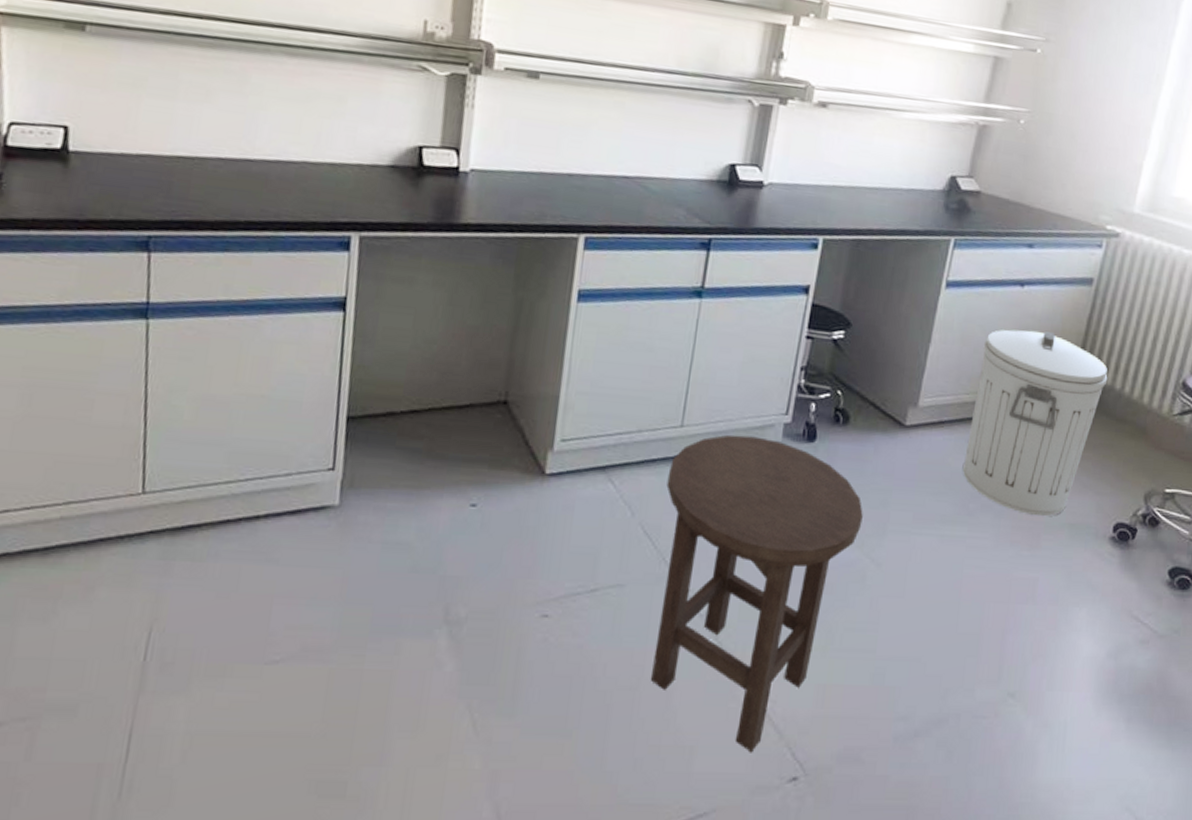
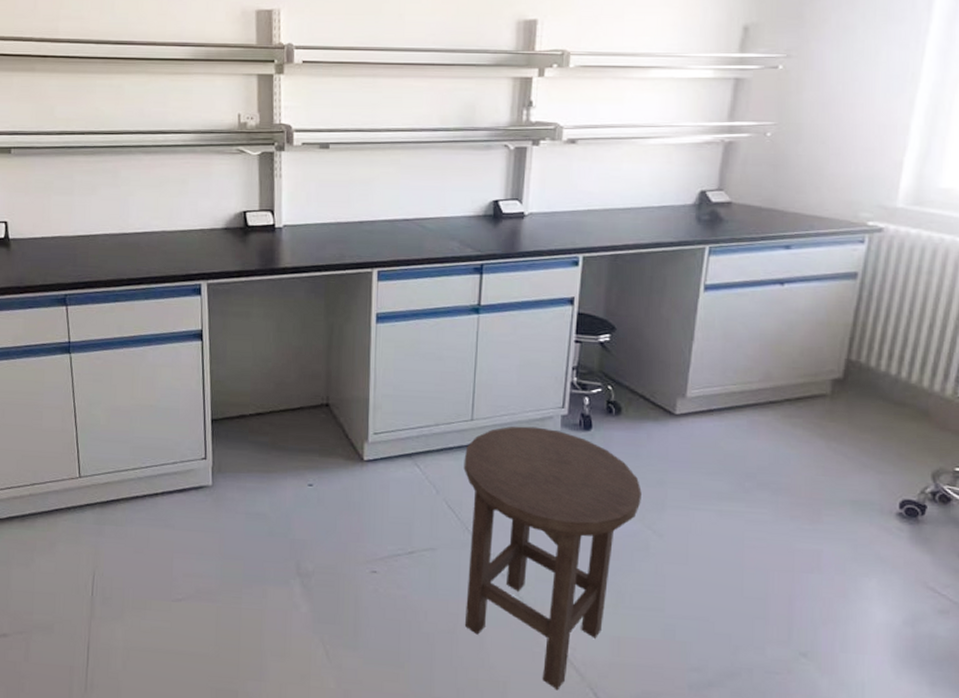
trash can: present [963,329,1108,517] -> none [736,323,882,494]

